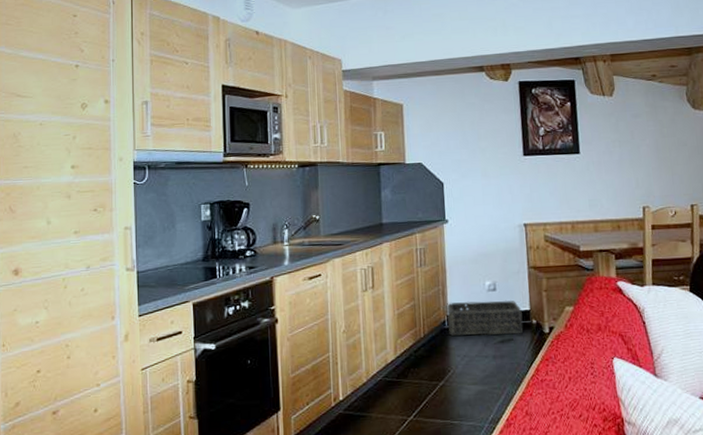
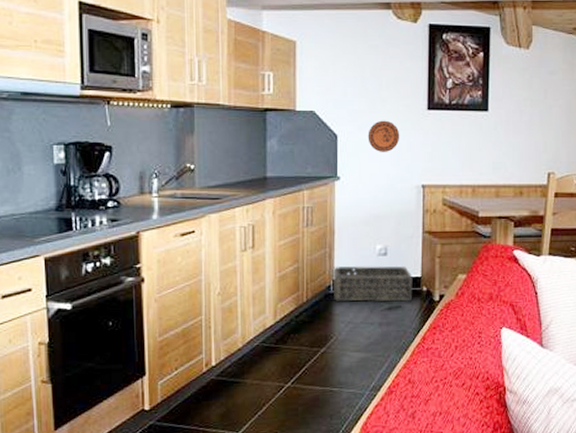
decorative plate: none [470,167,500,196] -> present [367,120,400,152]

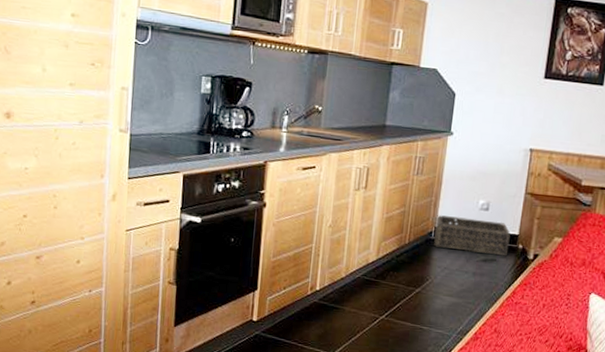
decorative plate: present [367,120,400,152] -> none [483,84,515,114]

